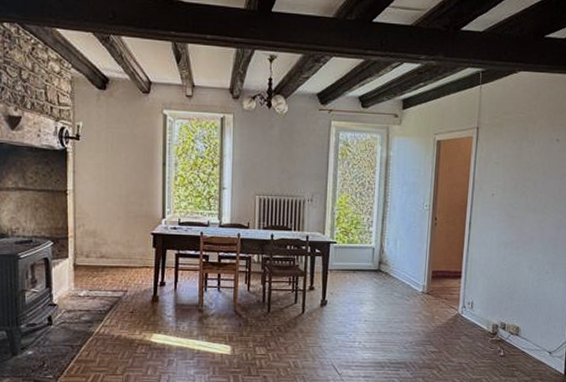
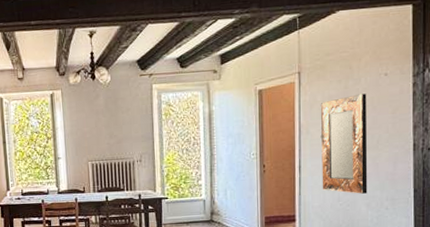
home mirror: none [489,156,539,256] -> present [321,93,368,194]

